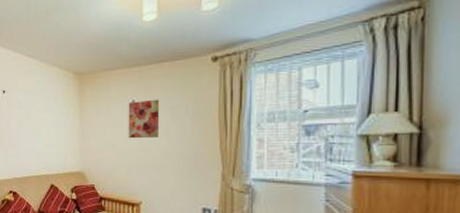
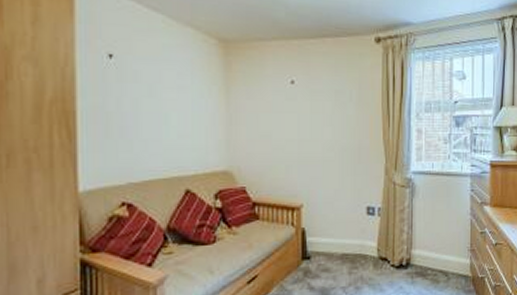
wall art: present [128,99,160,139] -> none [286,81,322,128]

